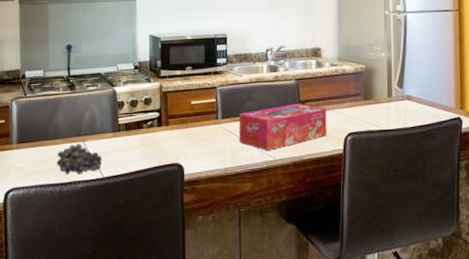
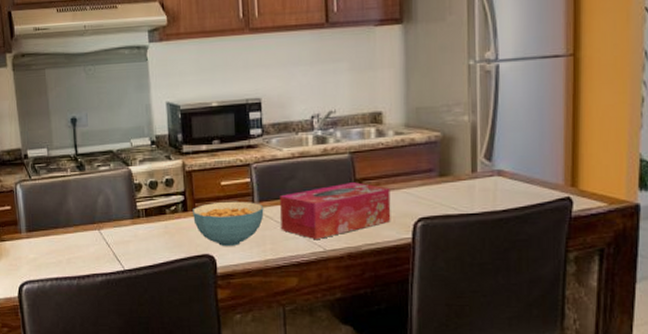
fruit: present [56,144,102,174] -> none [71,232,121,266]
cereal bowl: none [166,117,226,157] -> present [193,201,264,247]

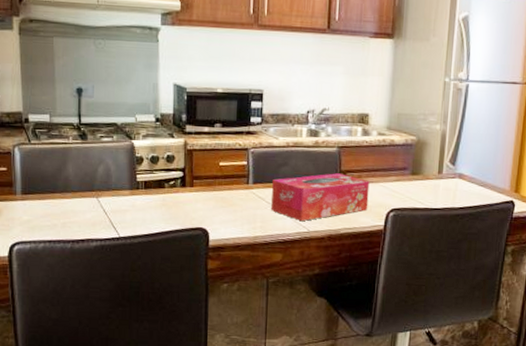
cereal bowl: present [193,201,264,247] -> none [190,180,257,222]

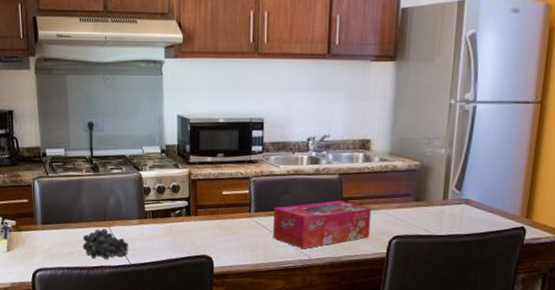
fruit: none [67,199,118,232] -> present [82,228,128,259]

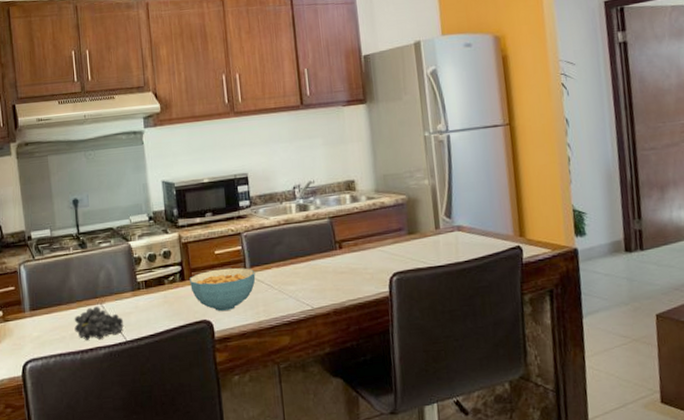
cereal bowl: none [195,209,259,250] -> present [190,267,256,312]
tissue box: present [273,200,371,248] -> none [269,244,370,299]

